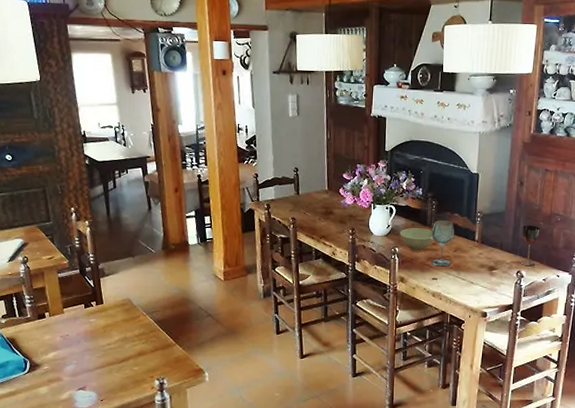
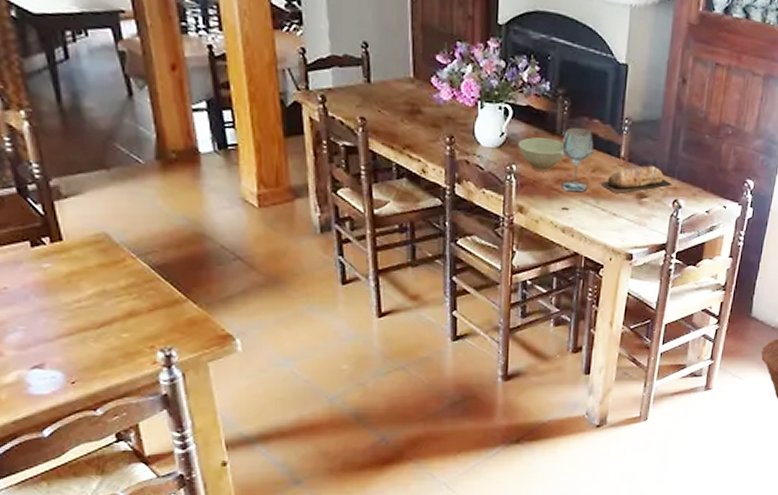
bread loaf: none [460,246,515,267] -> present [600,165,672,193]
wineglass: present [520,225,540,267] -> none [678,138,705,194]

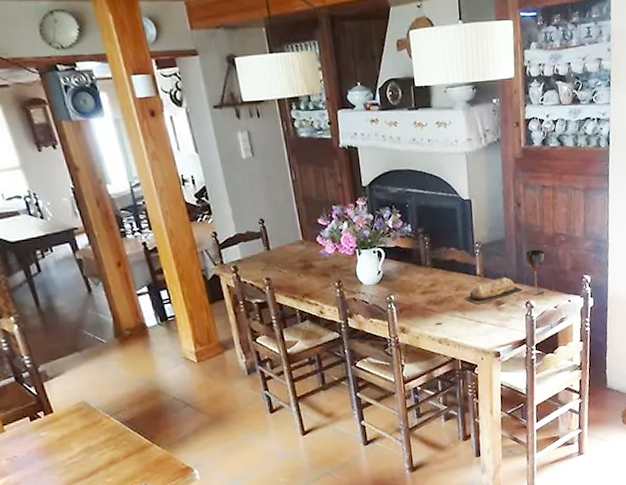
bowl: present [518,137,565,172] -> none [393,269,432,298]
wine glass: present [560,127,595,193] -> none [427,256,455,310]
wineglass: none [678,138,705,194] -> present [526,249,545,296]

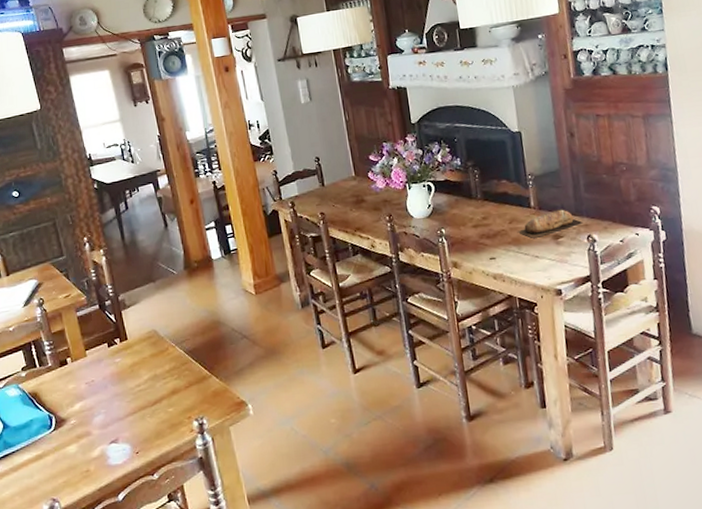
wineglass: present [526,249,545,296] -> none [583,179,608,229]

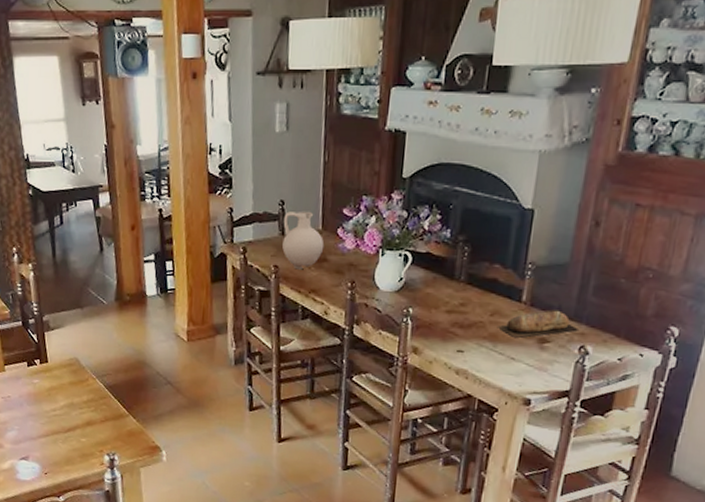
ceramic pitcher: none [321,162,360,213] -> present [282,211,325,270]

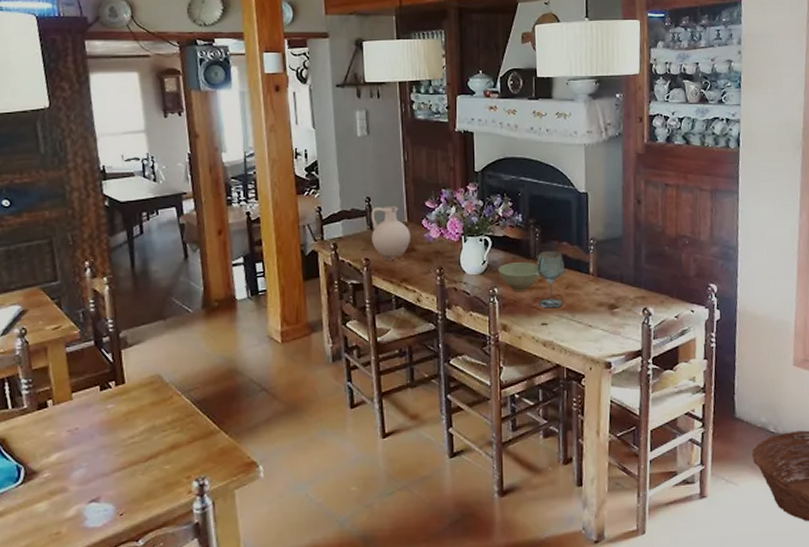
bowl: none [416,282,462,316] -> present [498,262,540,293]
wine glass: none [457,272,494,336] -> present [535,250,566,308]
bread loaf: present [498,310,578,338] -> none [574,278,639,306]

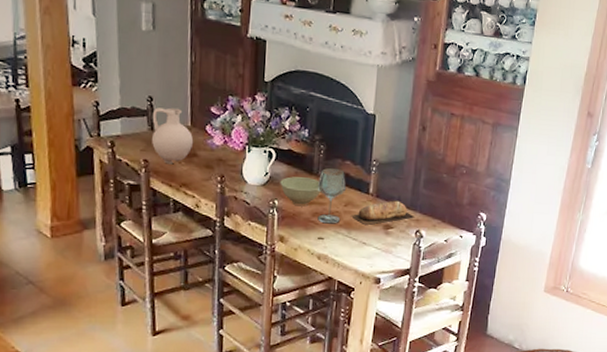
bread loaf: none [574,278,639,306] -> present [351,200,414,225]

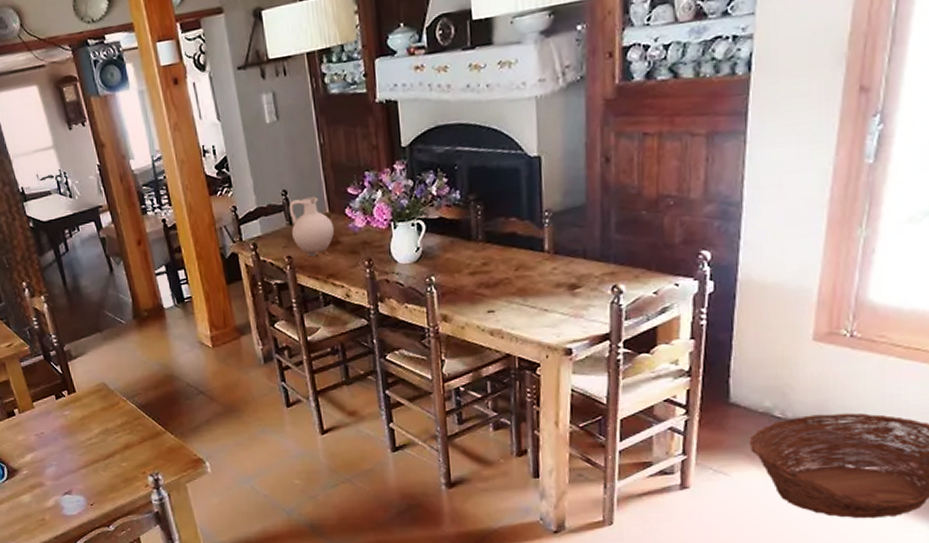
bowl: present [280,176,321,207] -> none [434,244,484,280]
wine glass: present [317,168,347,224] -> none [478,228,515,294]
bread loaf: present [351,200,414,225] -> none [525,253,608,288]

